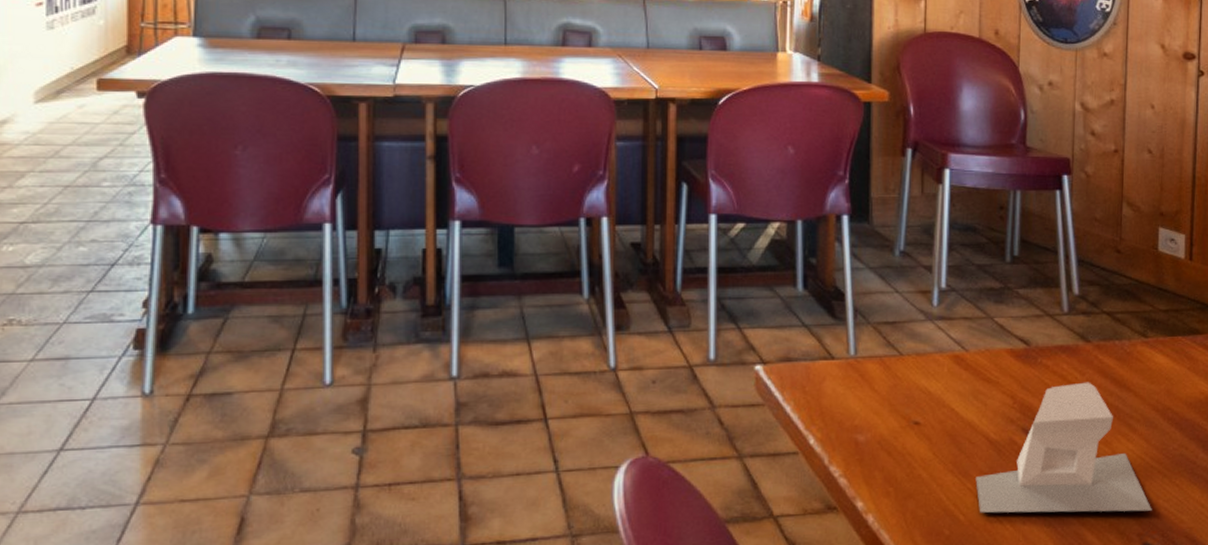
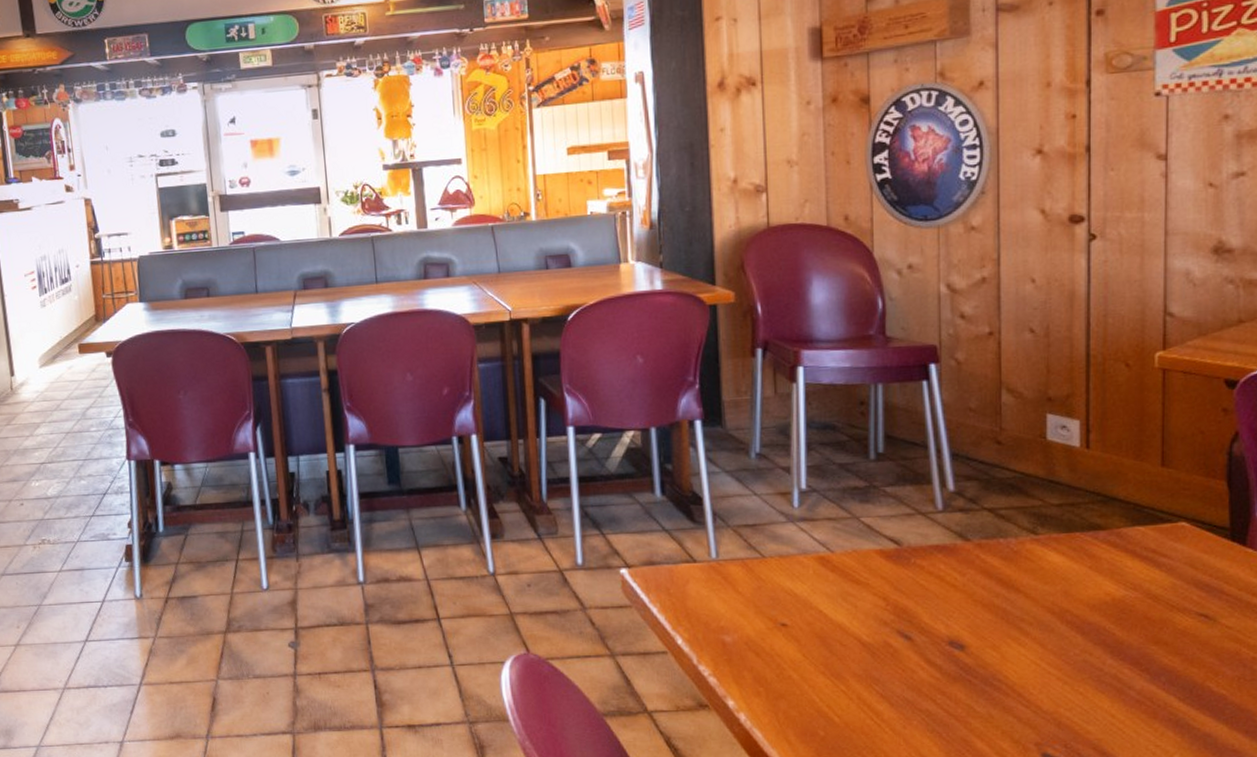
napkin holder: present [976,382,1152,513] -> none [849,583,1052,720]

